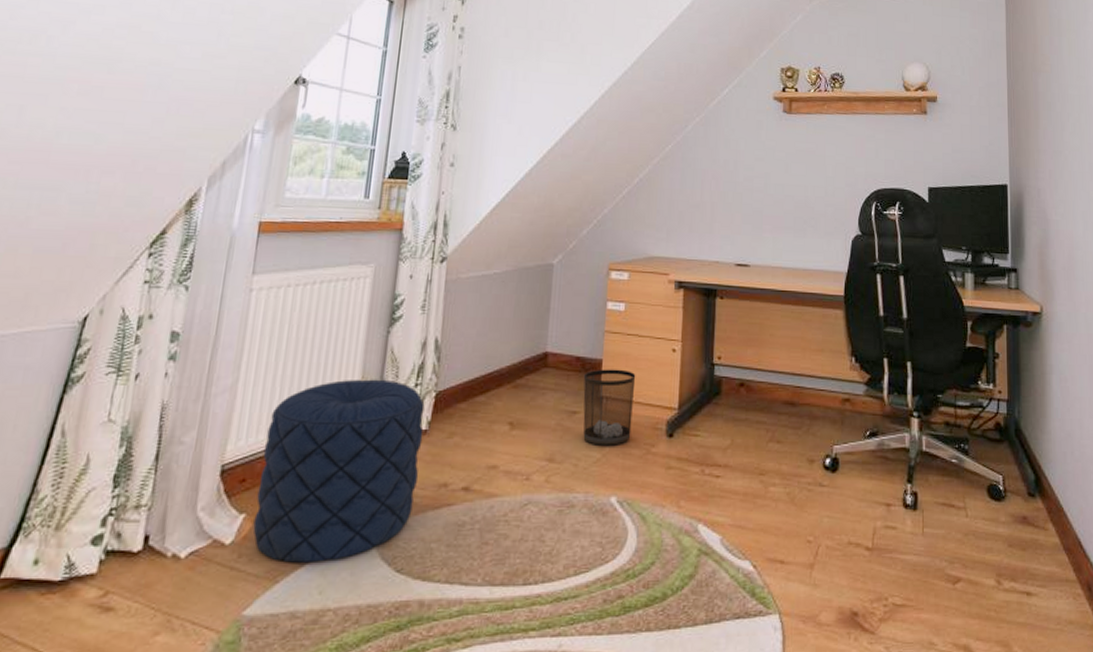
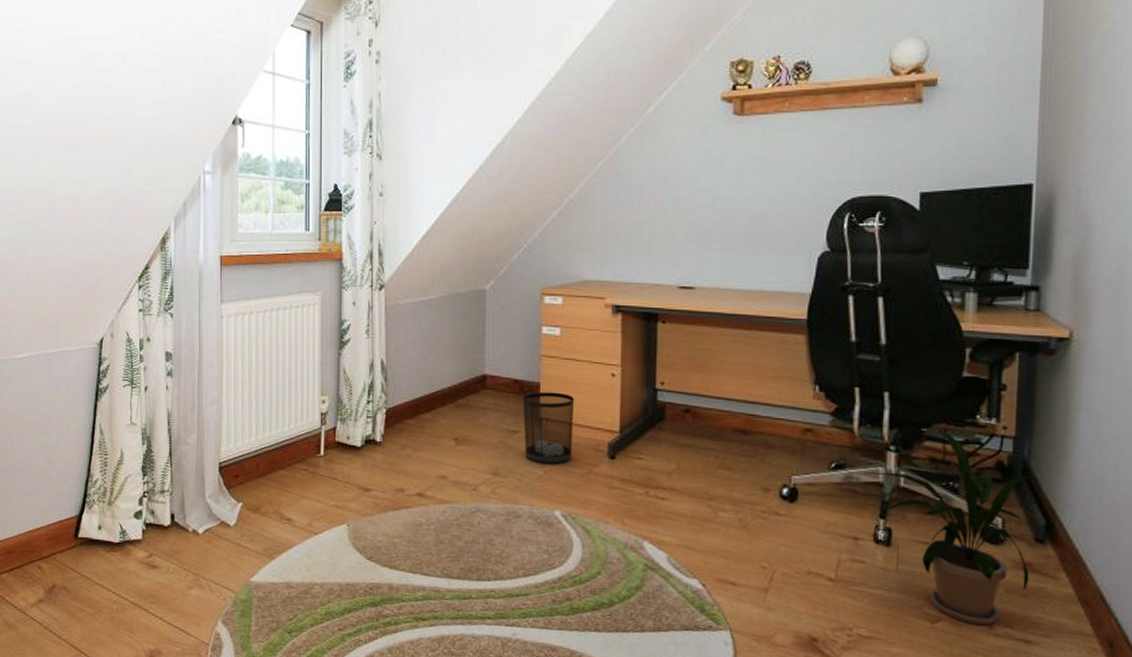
pouf: present [252,379,425,563] -> none [249,395,378,546]
house plant: none [893,395,1026,582] -> present [864,429,1038,626]

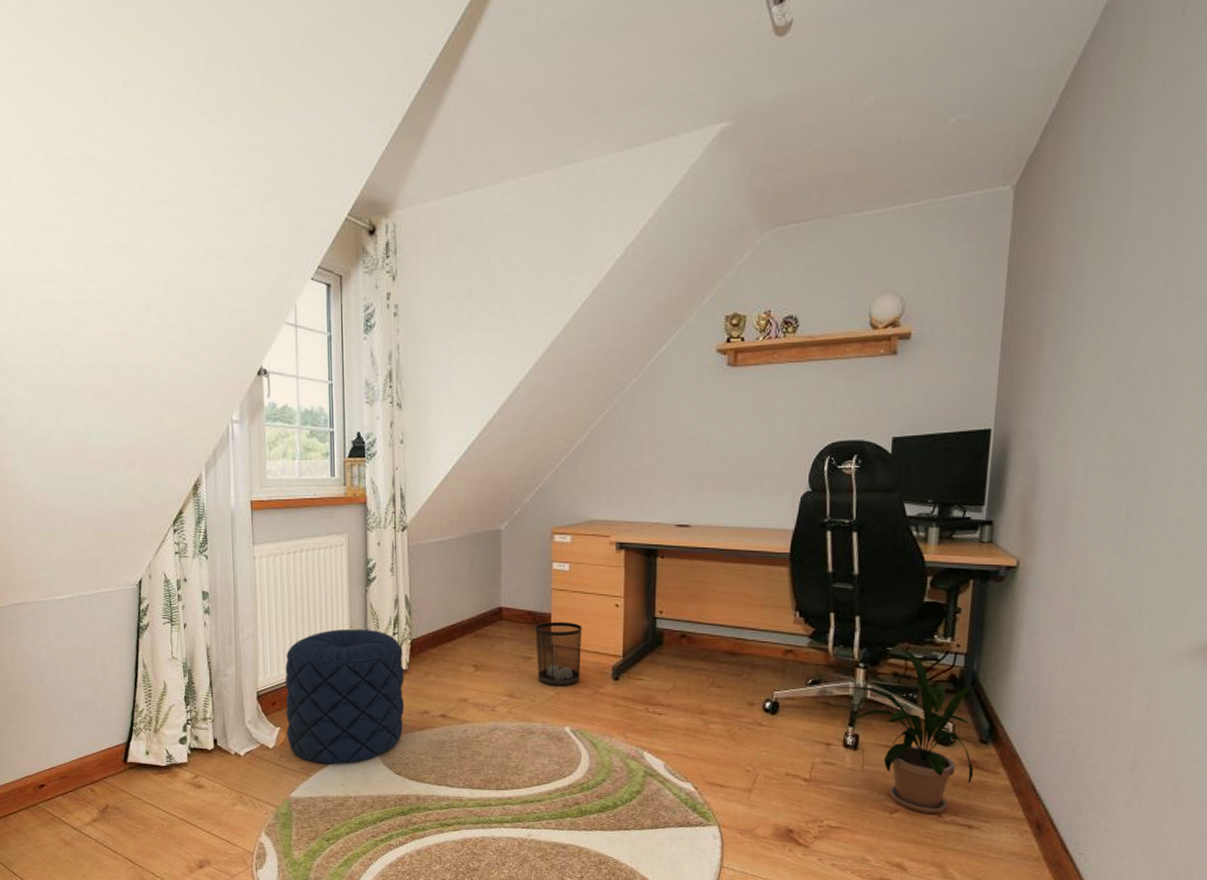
pouf: none [249,395,378,546] -> present [285,628,405,764]

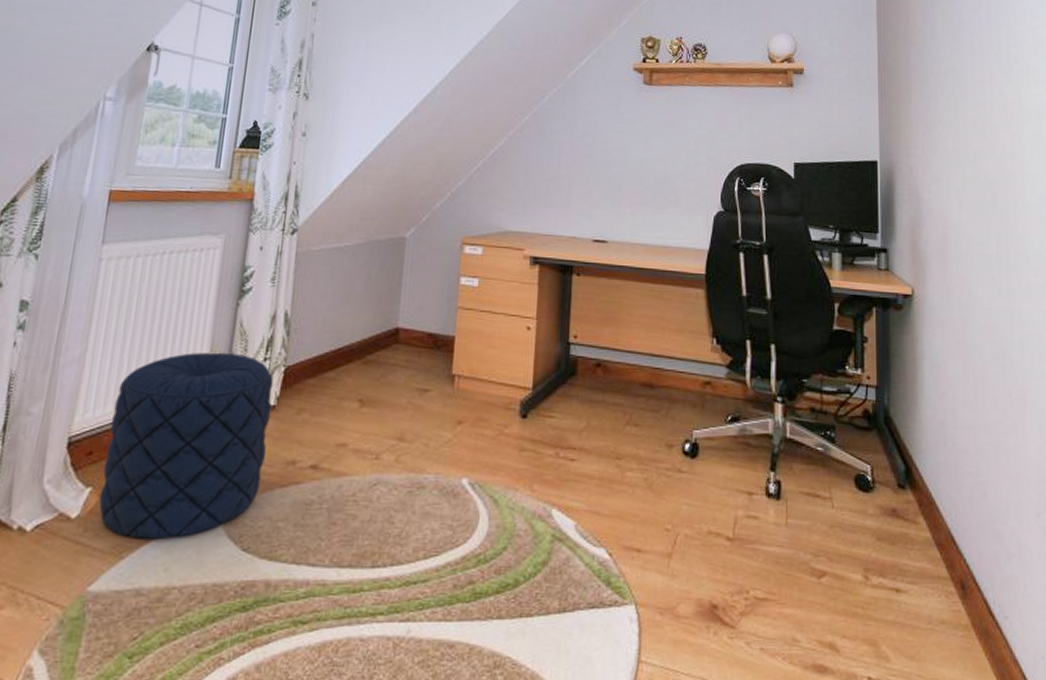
waste bin: present [534,621,582,686] -> none [434,346,489,425]
house plant: present [836,648,984,814] -> none [756,380,896,577]

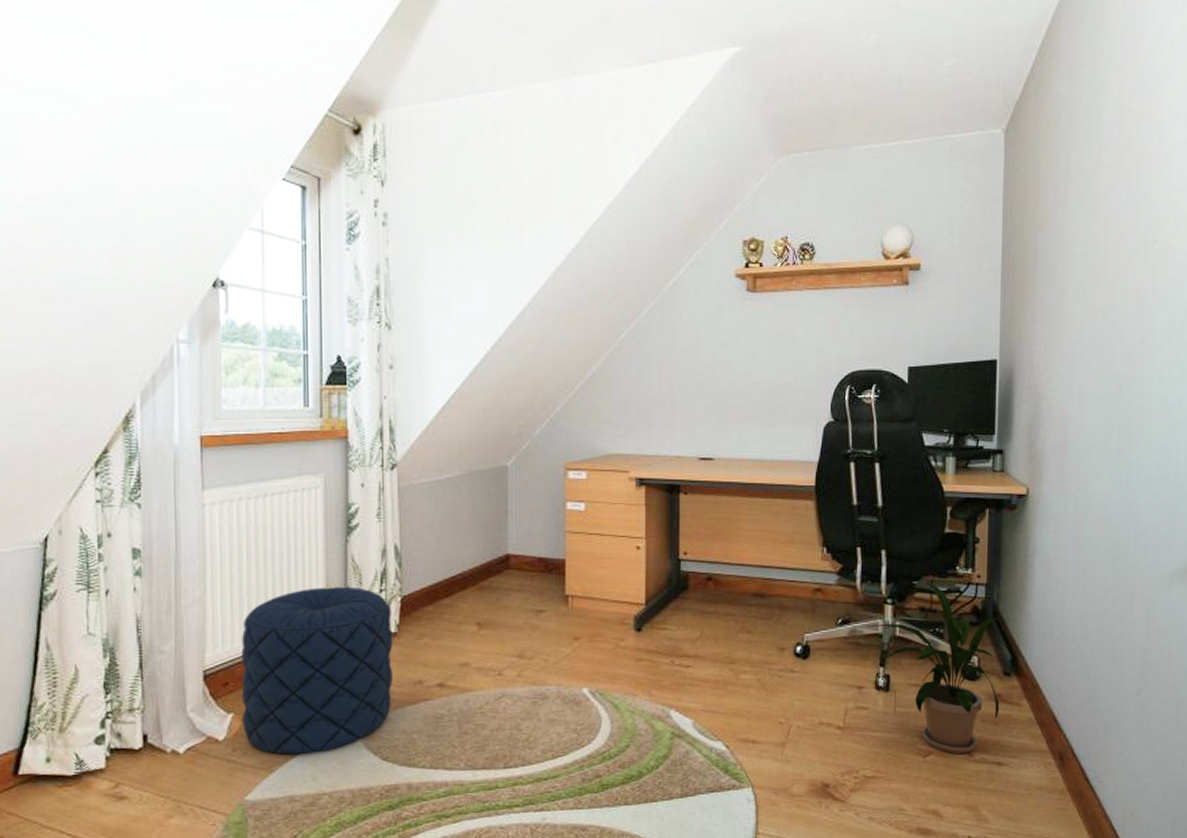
house plant: none [756,380,896,577] -> present [866,581,1005,754]

